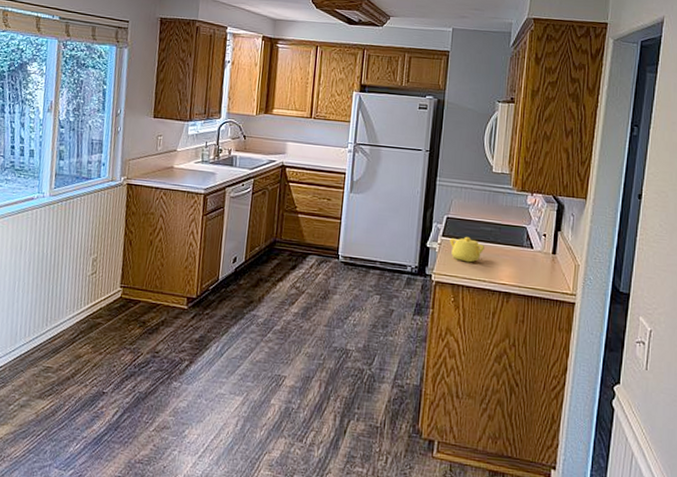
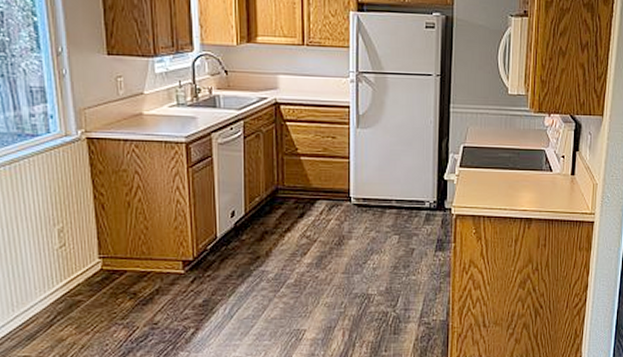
teapot: present [449,236,484,263] -> none [468,165,504,192]

